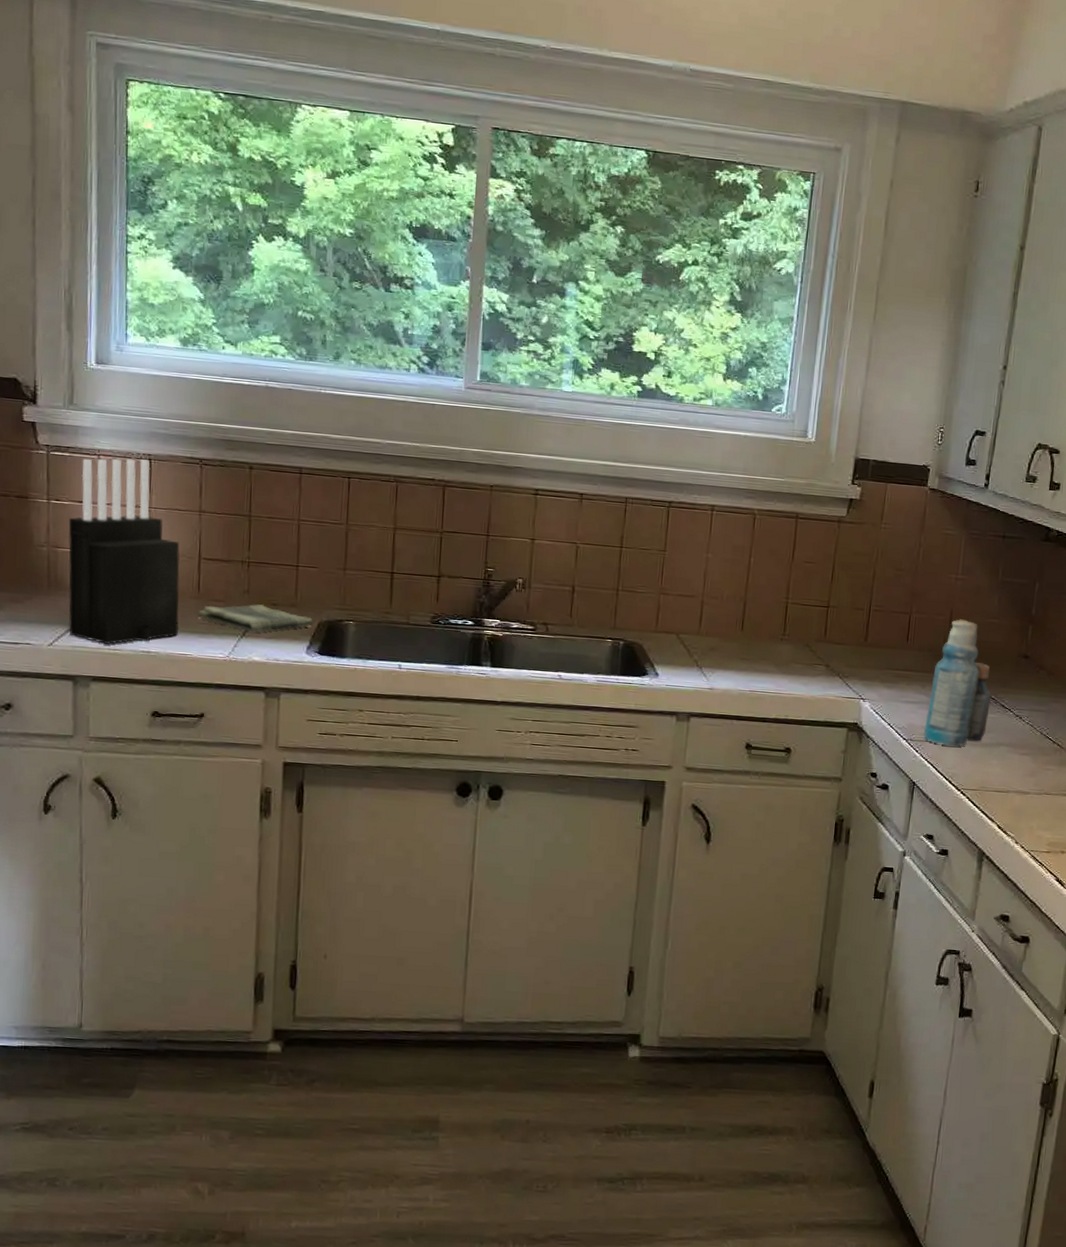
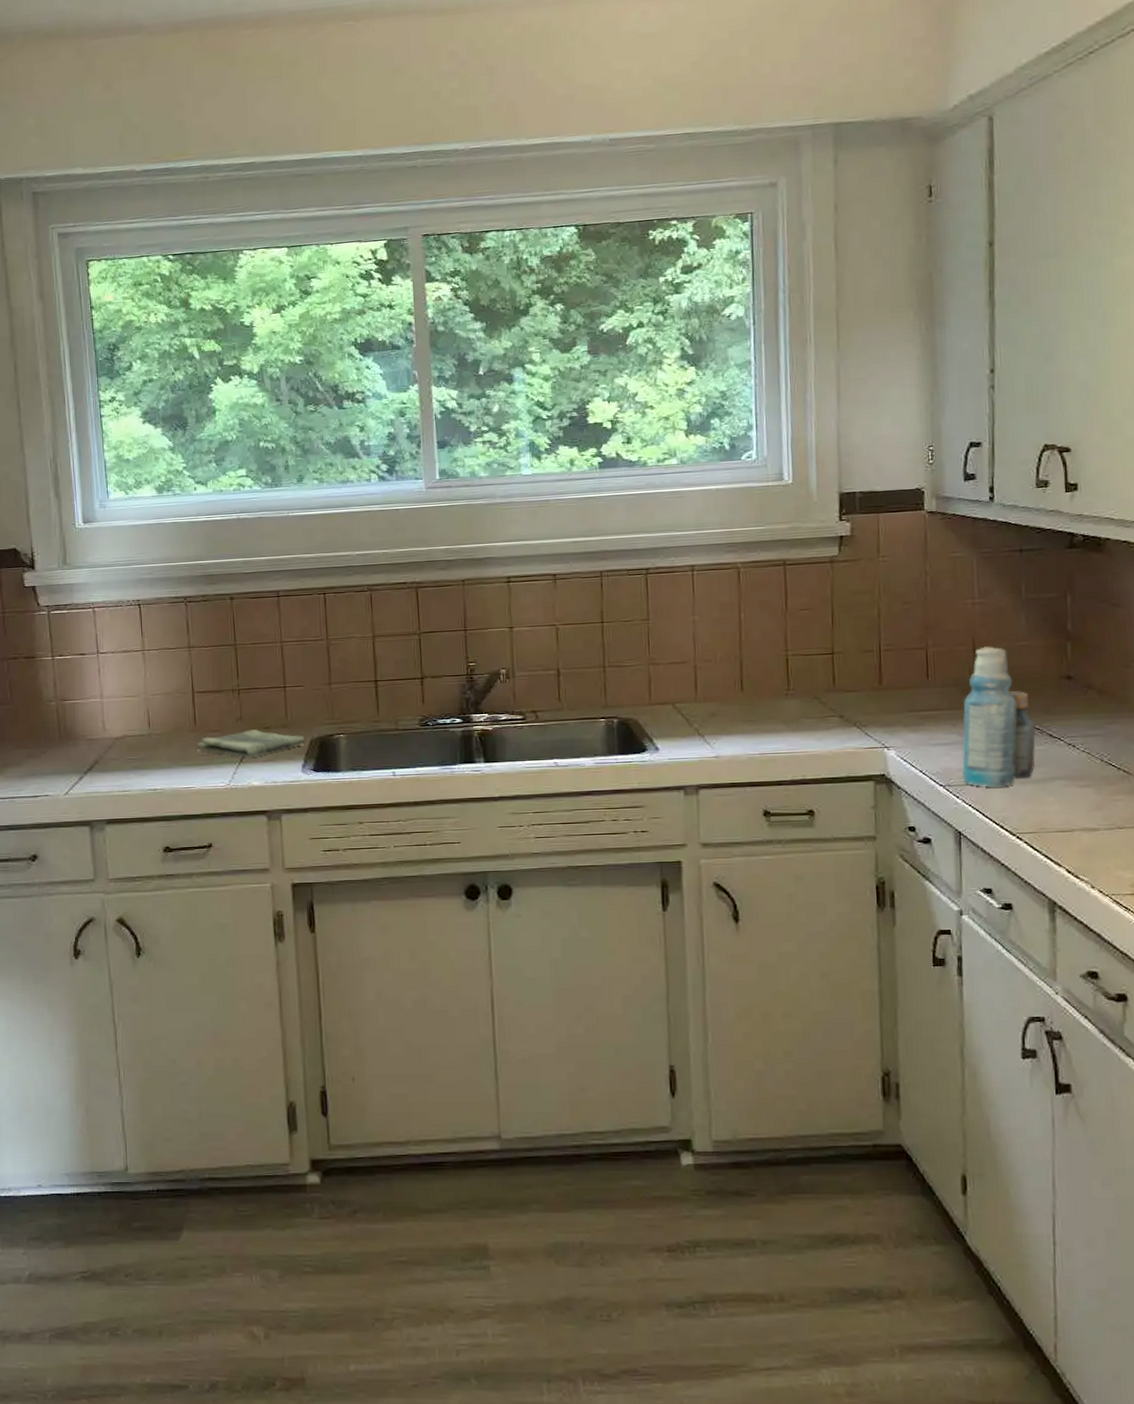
knife block: present [68,458,180,644] -> none [72,606,181,787]

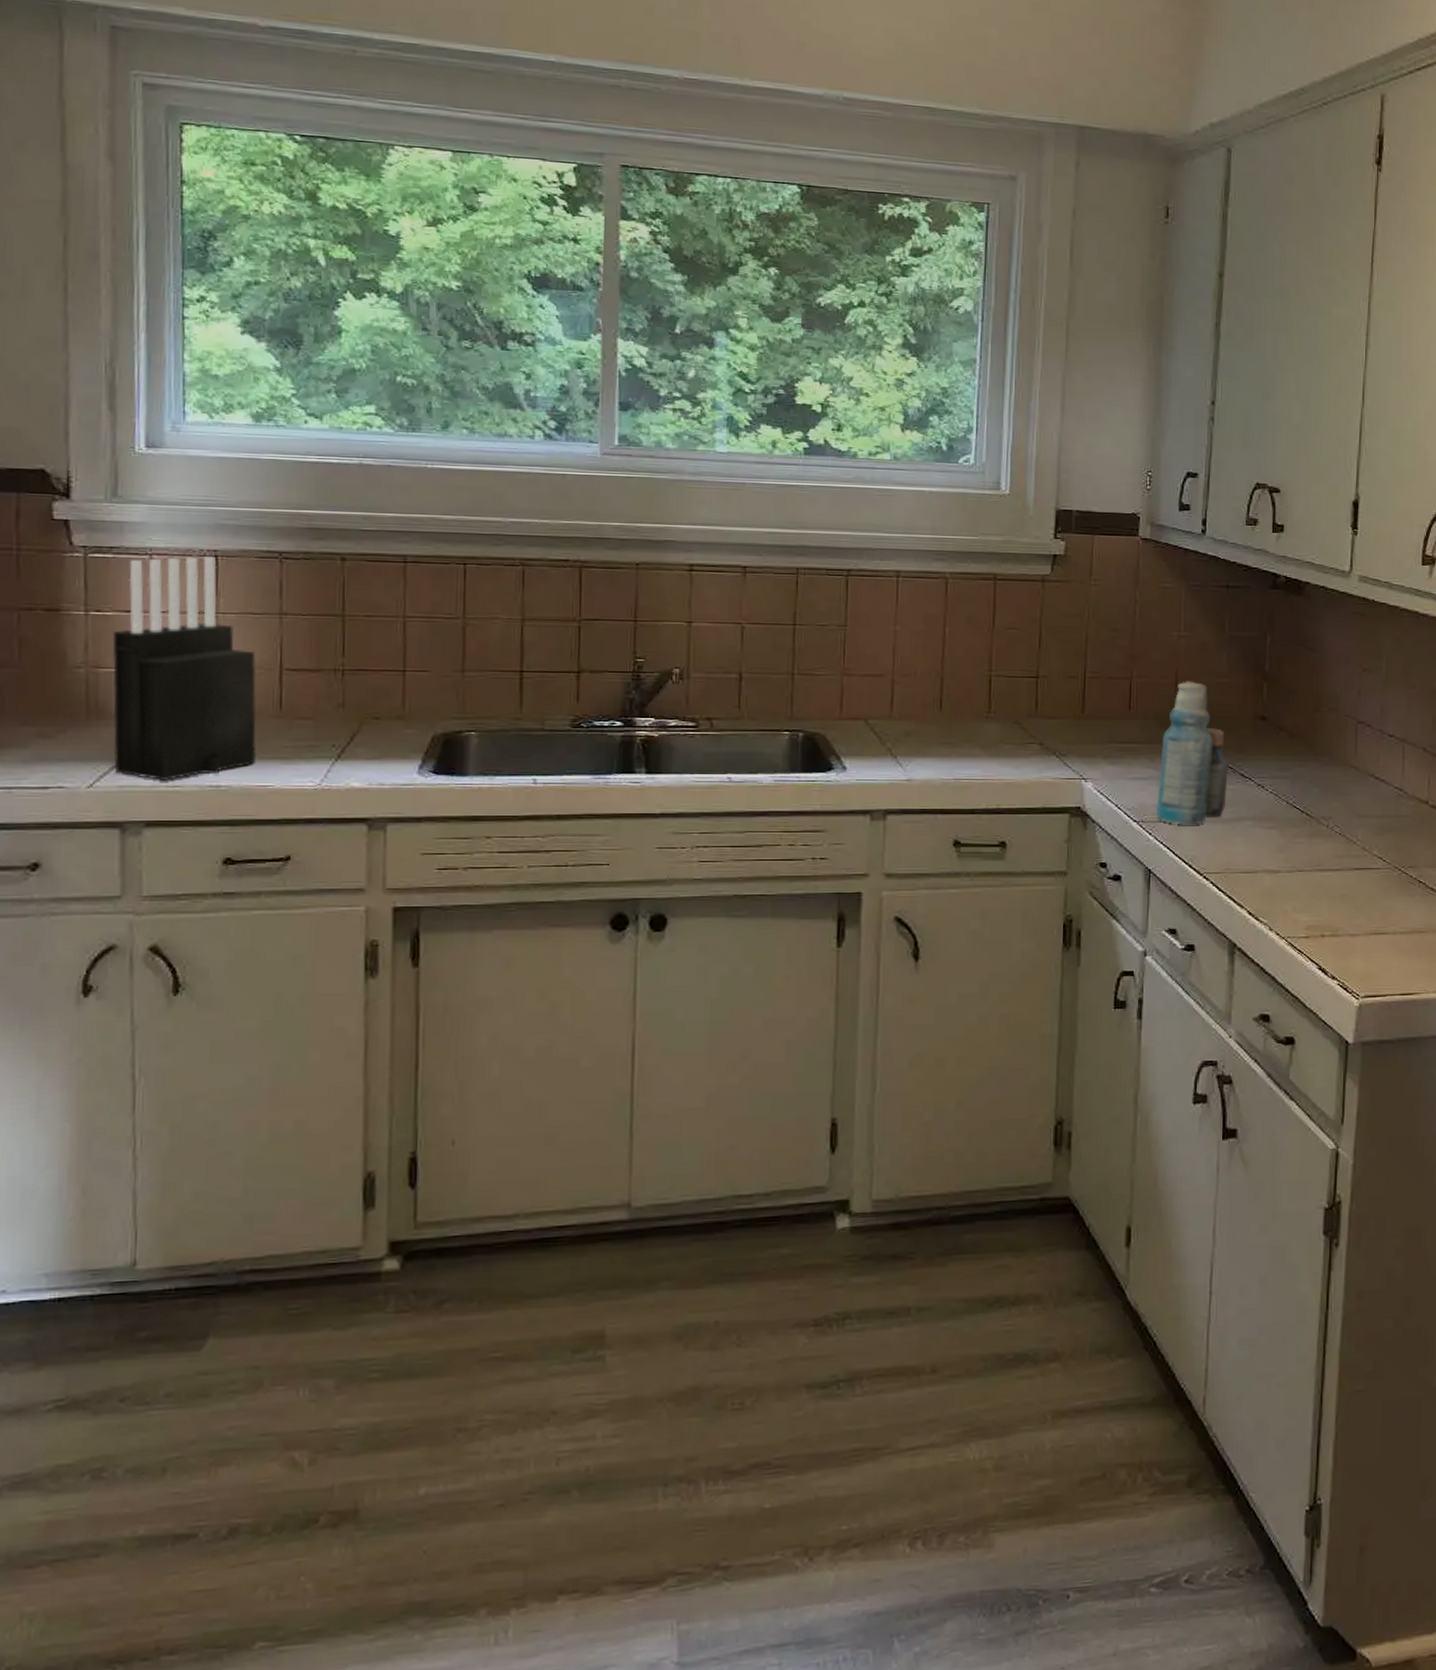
knife block: none [72,606,181,787] -> present [112,557,257,780]
dish towel: present [196,728,305,758] -> none [279,718,425,753]

